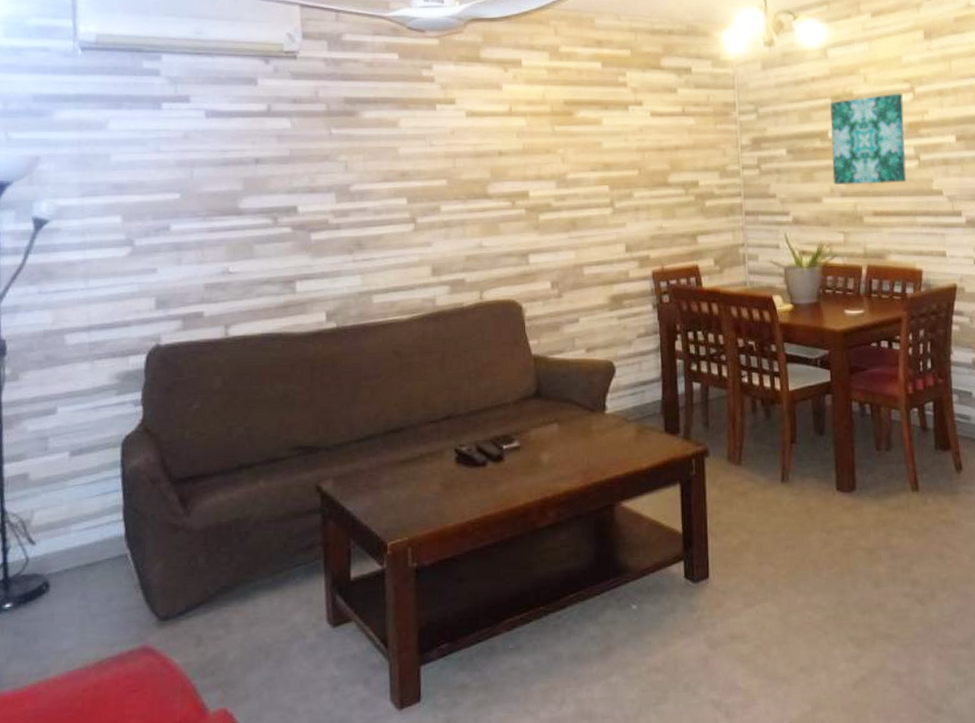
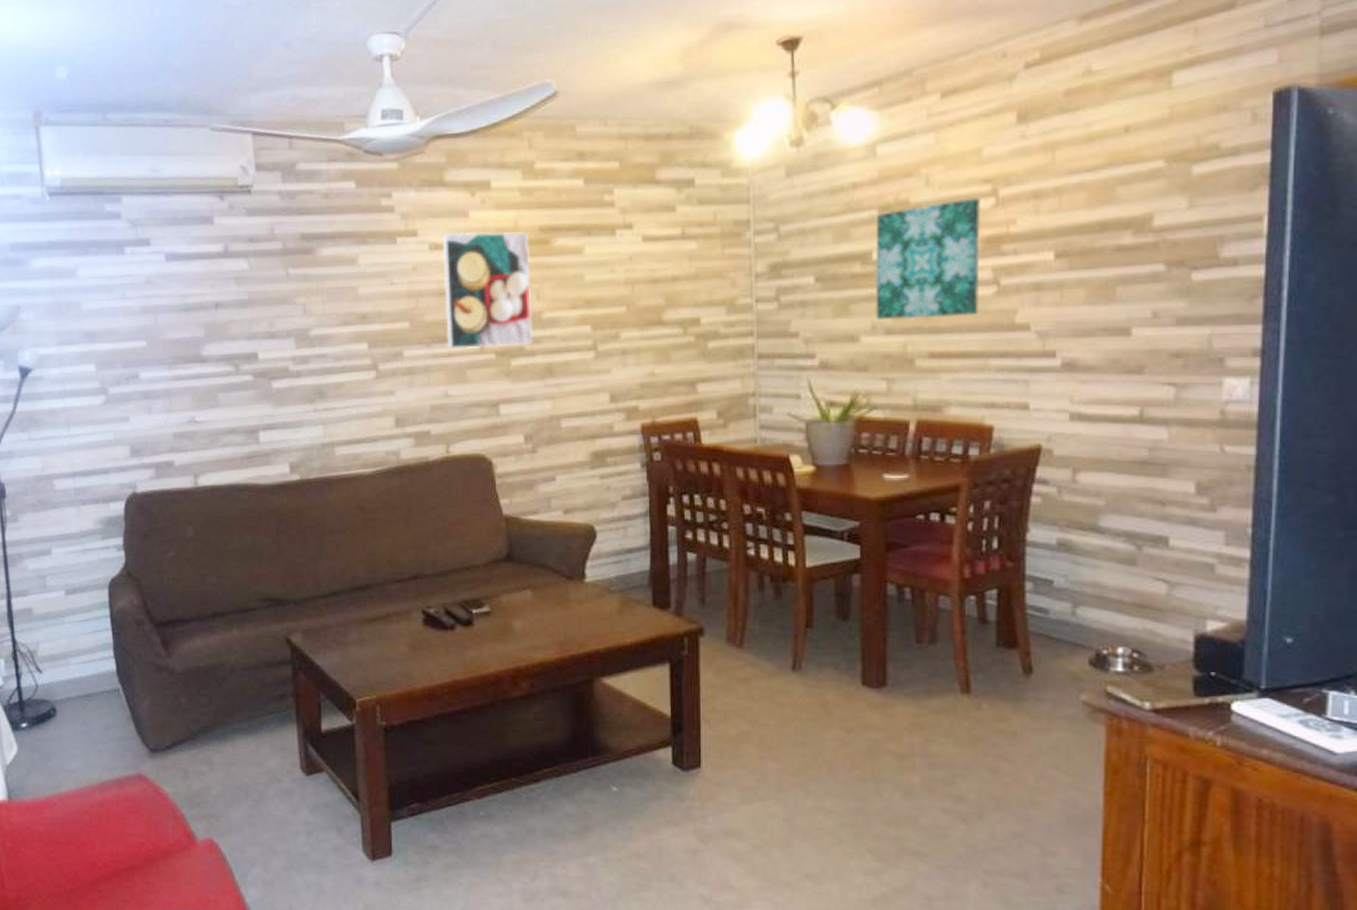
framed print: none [477,102,559,205] -> present [442,231,533,349]

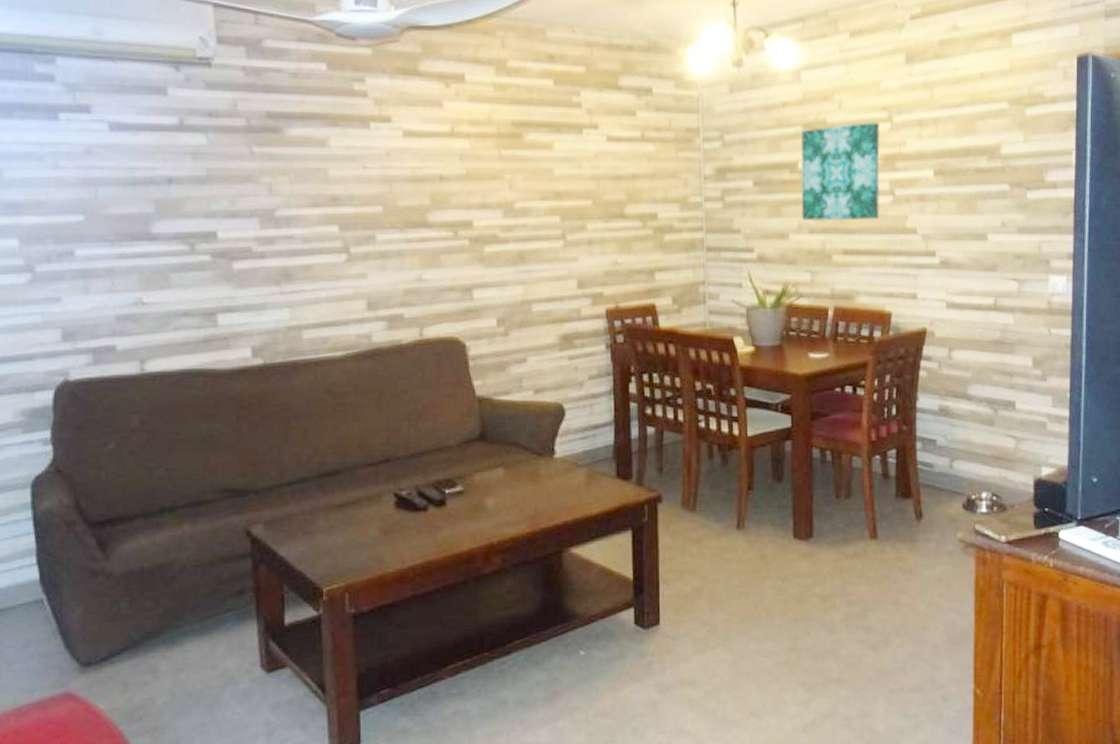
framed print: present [442,231,533,349] -> none [416,121,506,235]

